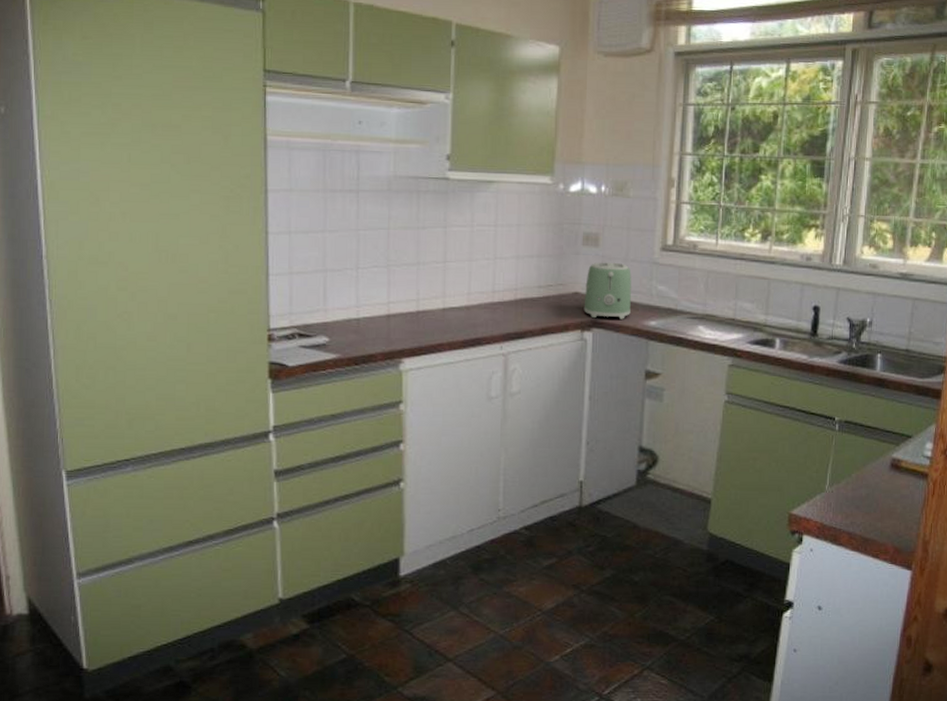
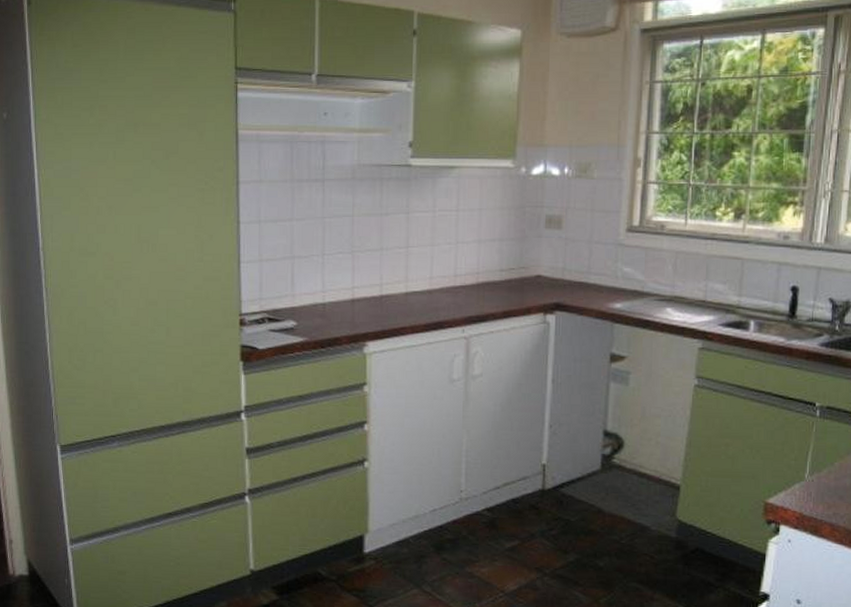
toaster: present [583,262,632,319] -> none [546,244,597,302]

